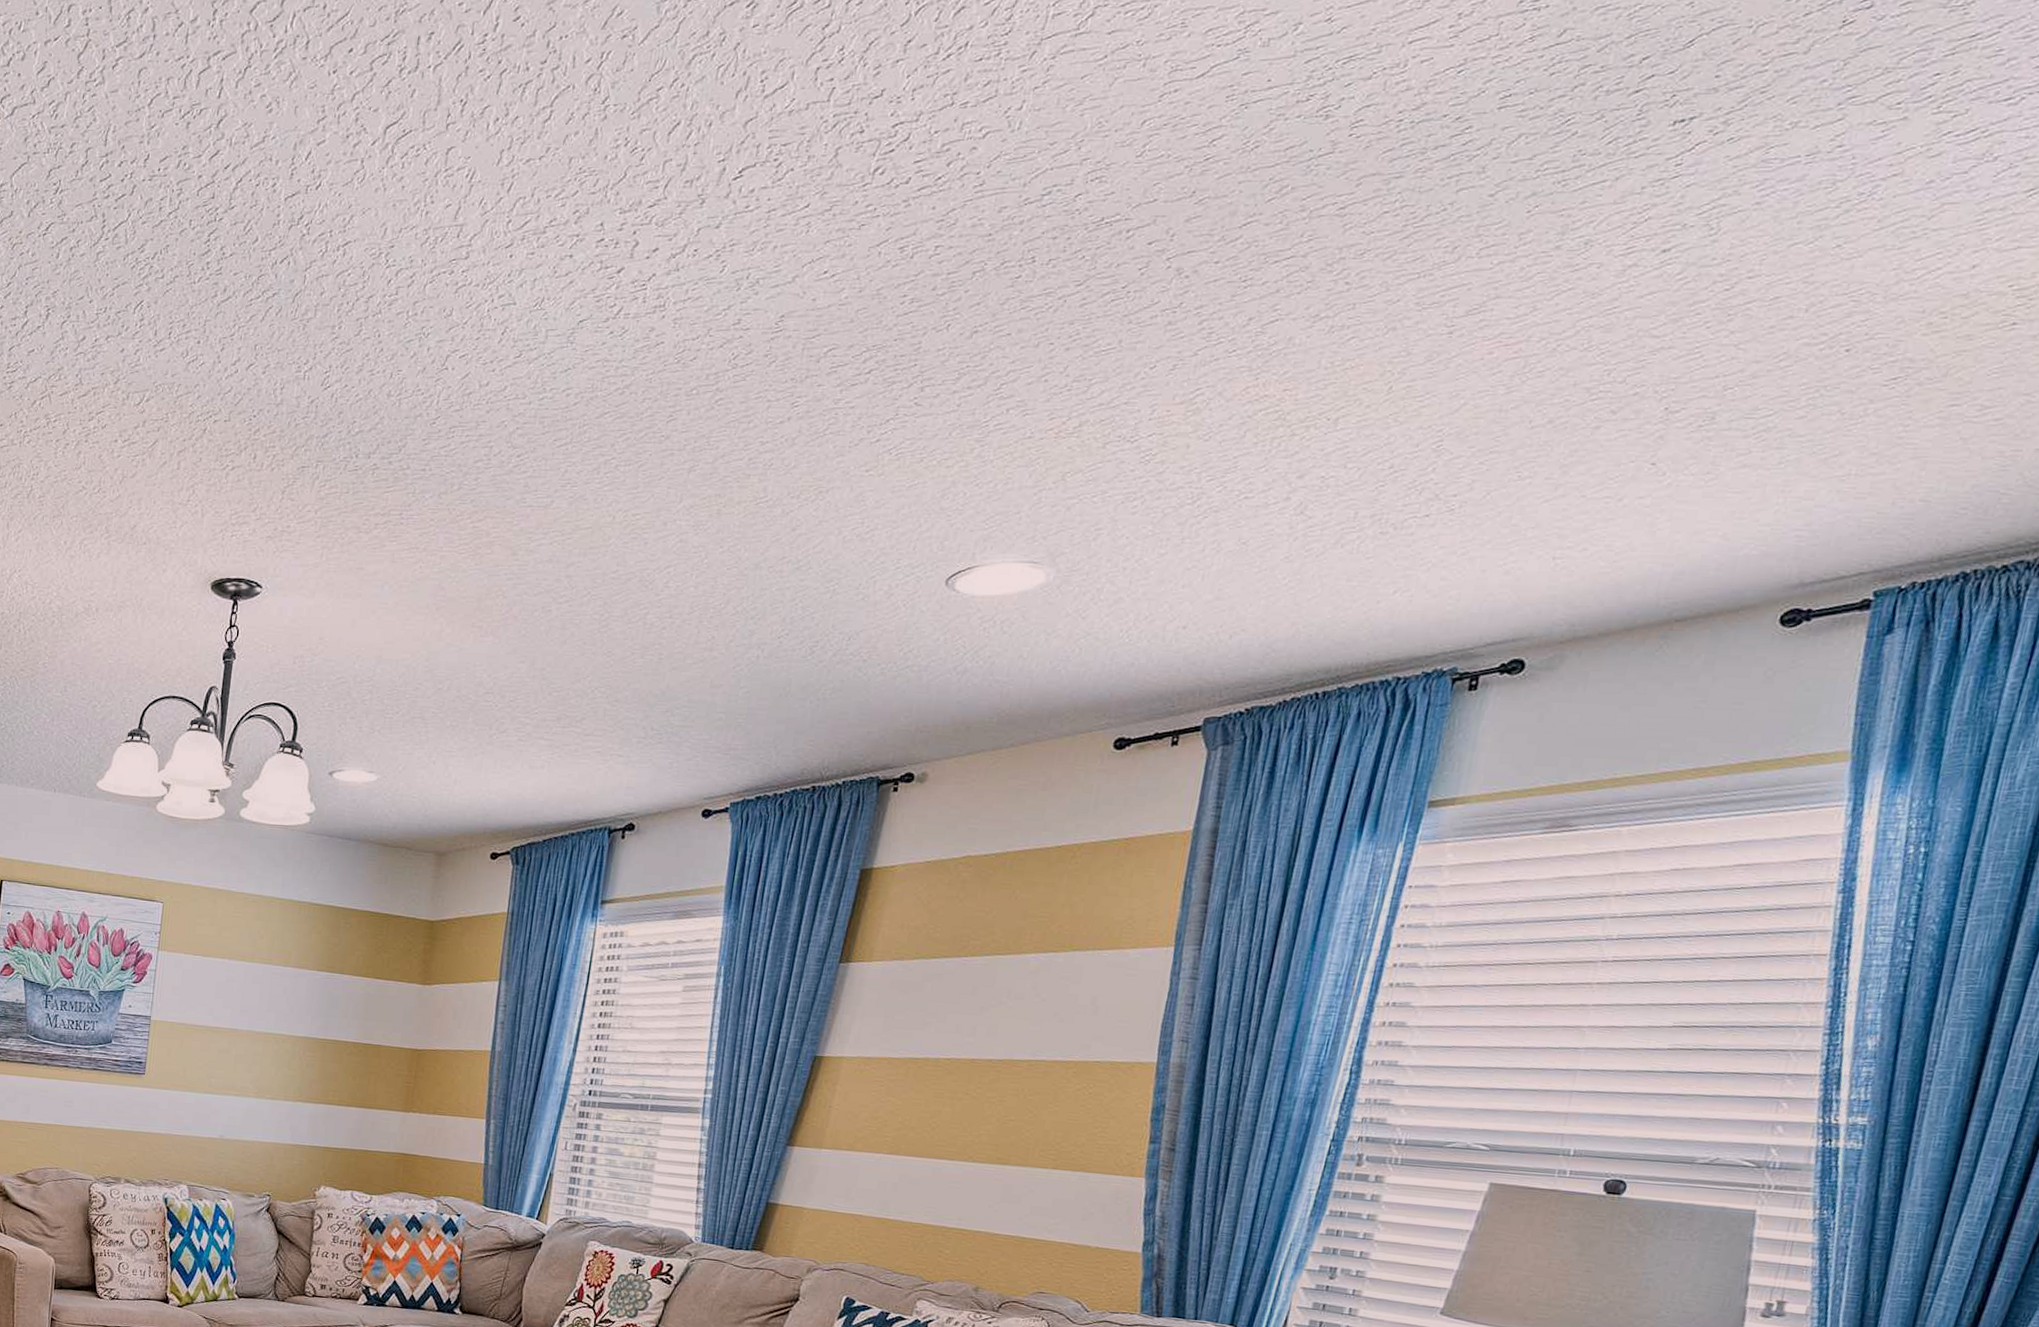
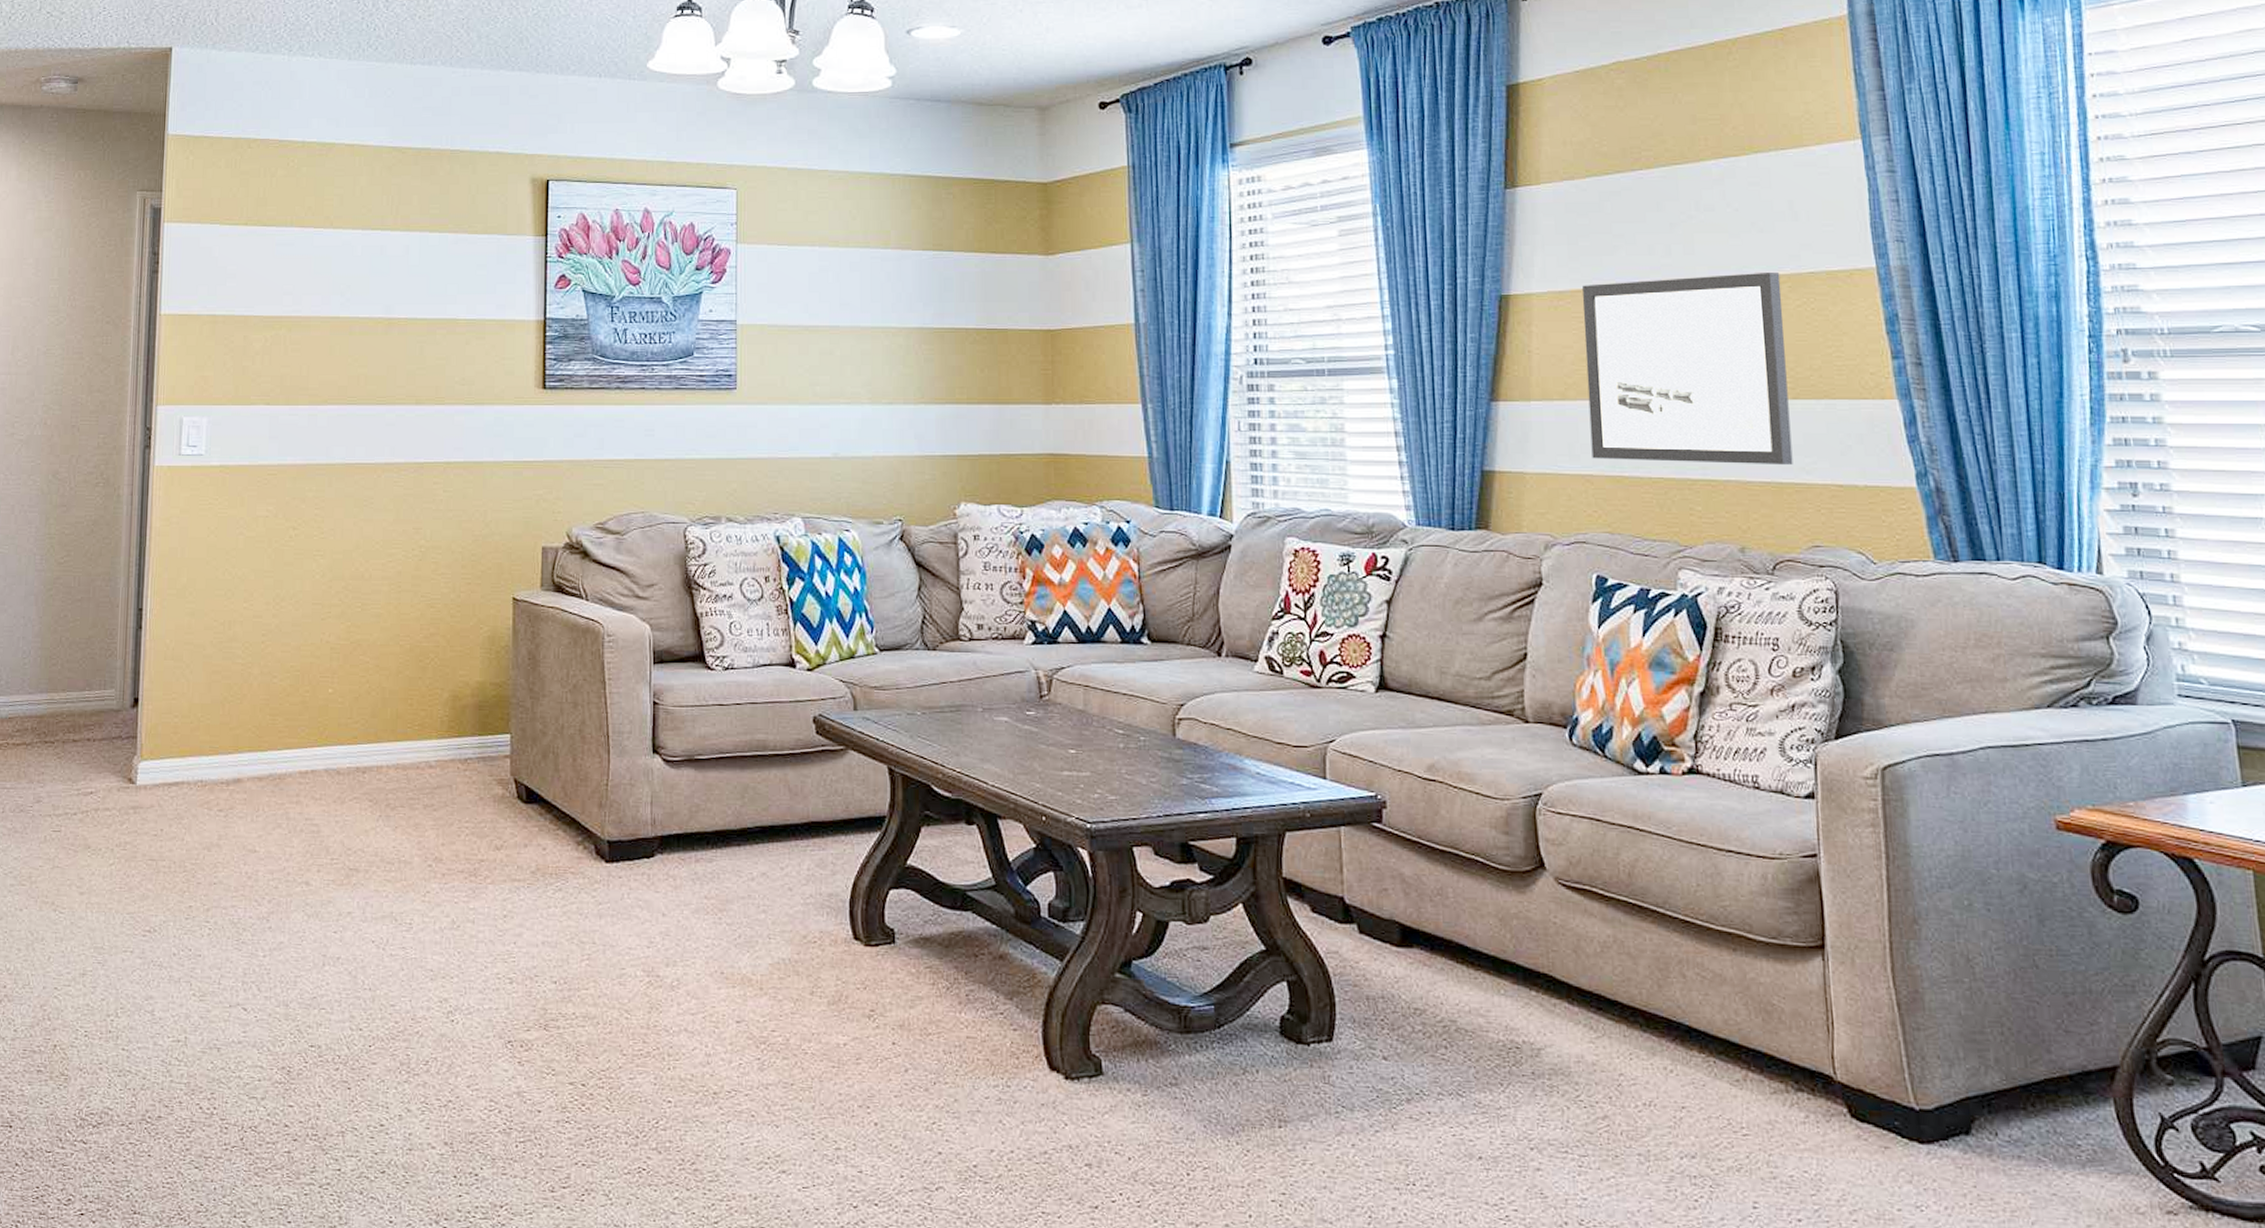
wall art: none [864,1054,1069,1224] -> present [1582,271,1793,466]

